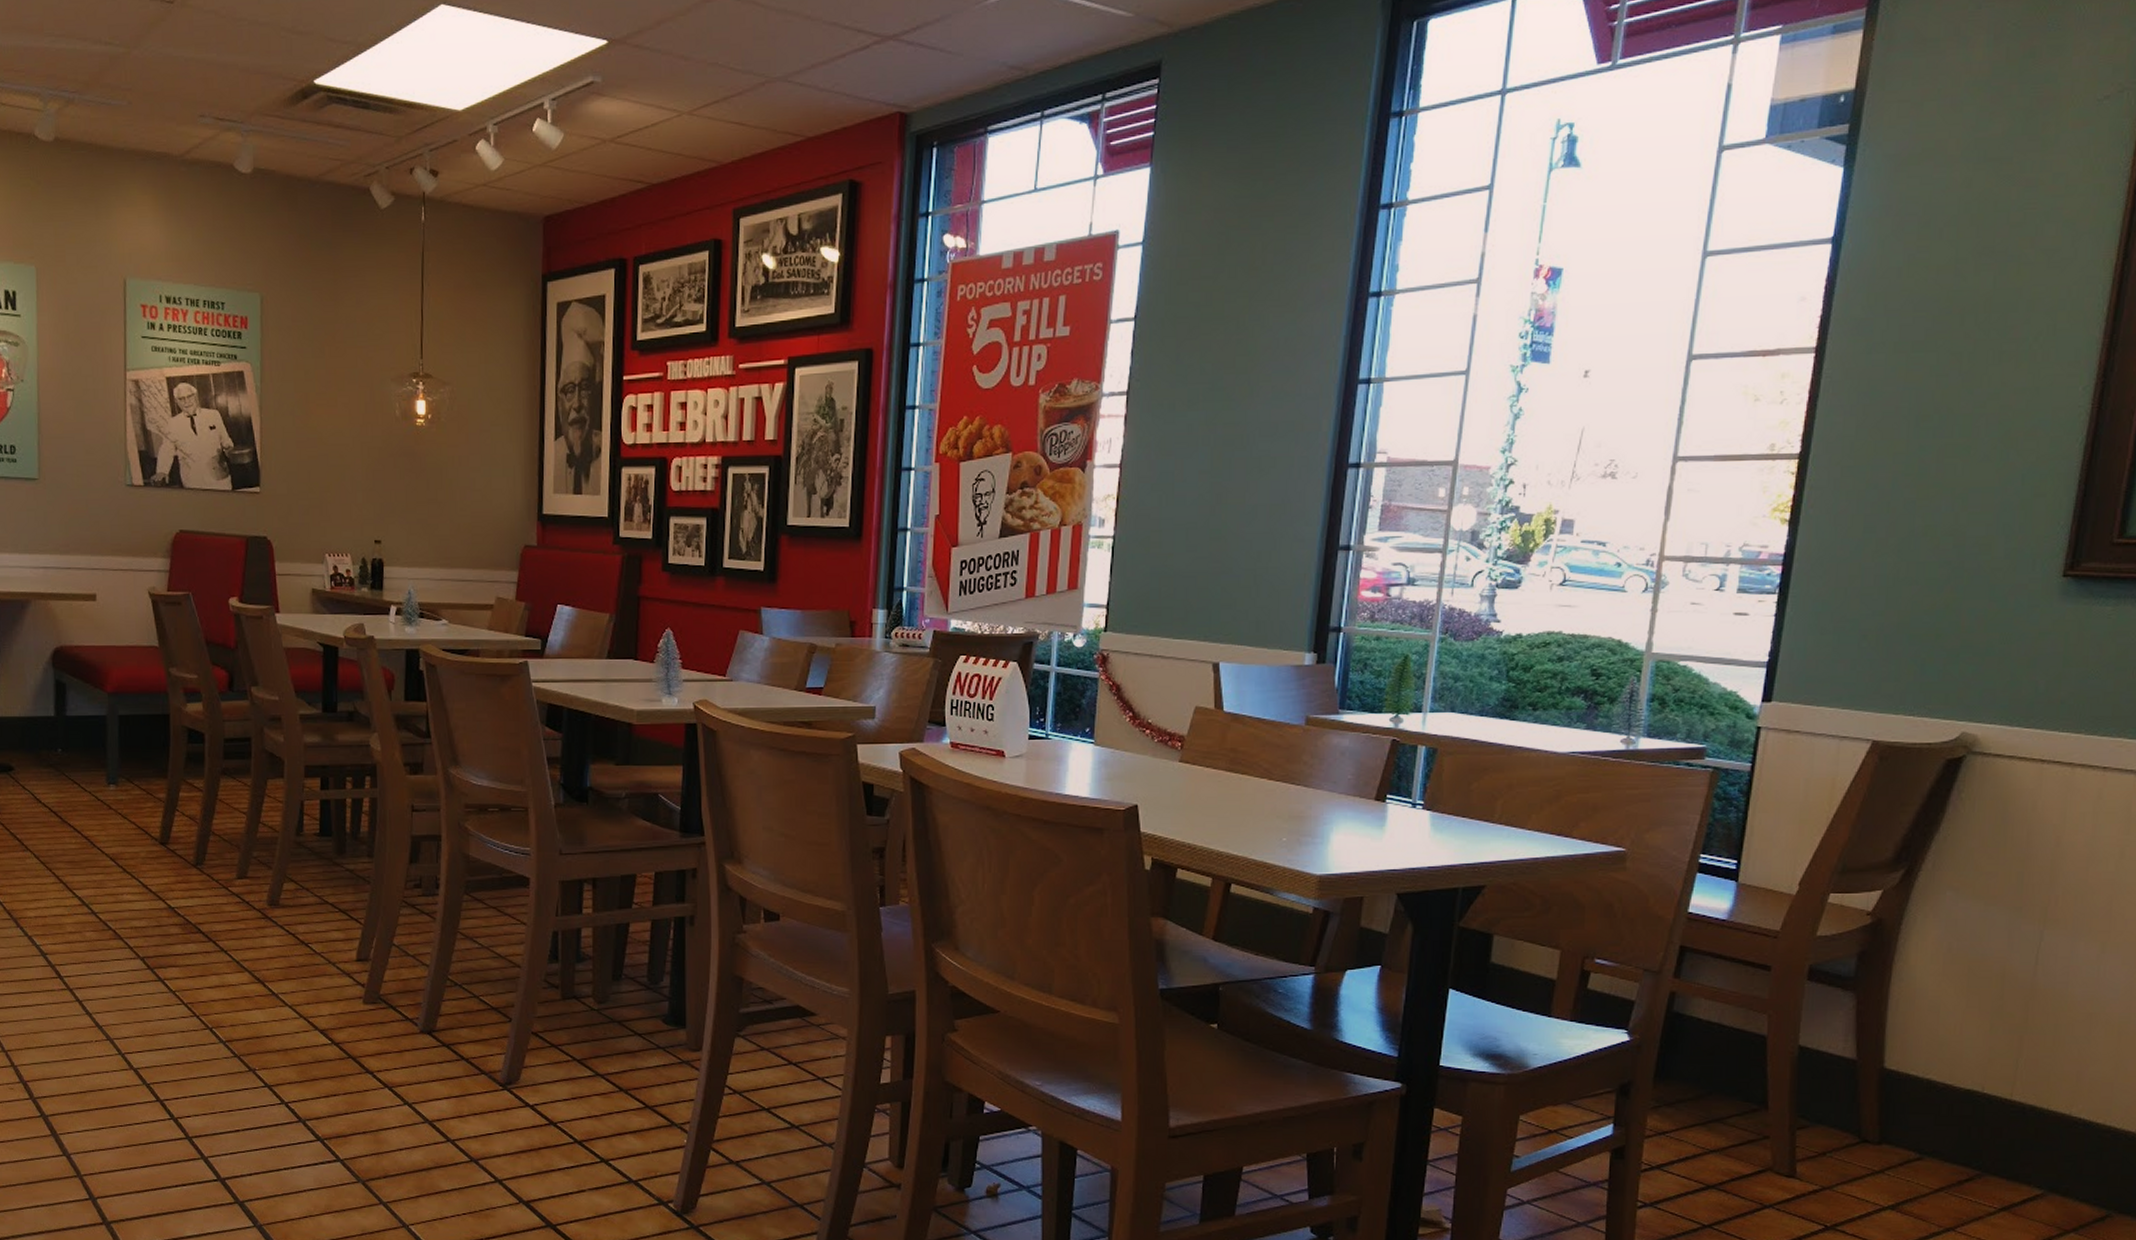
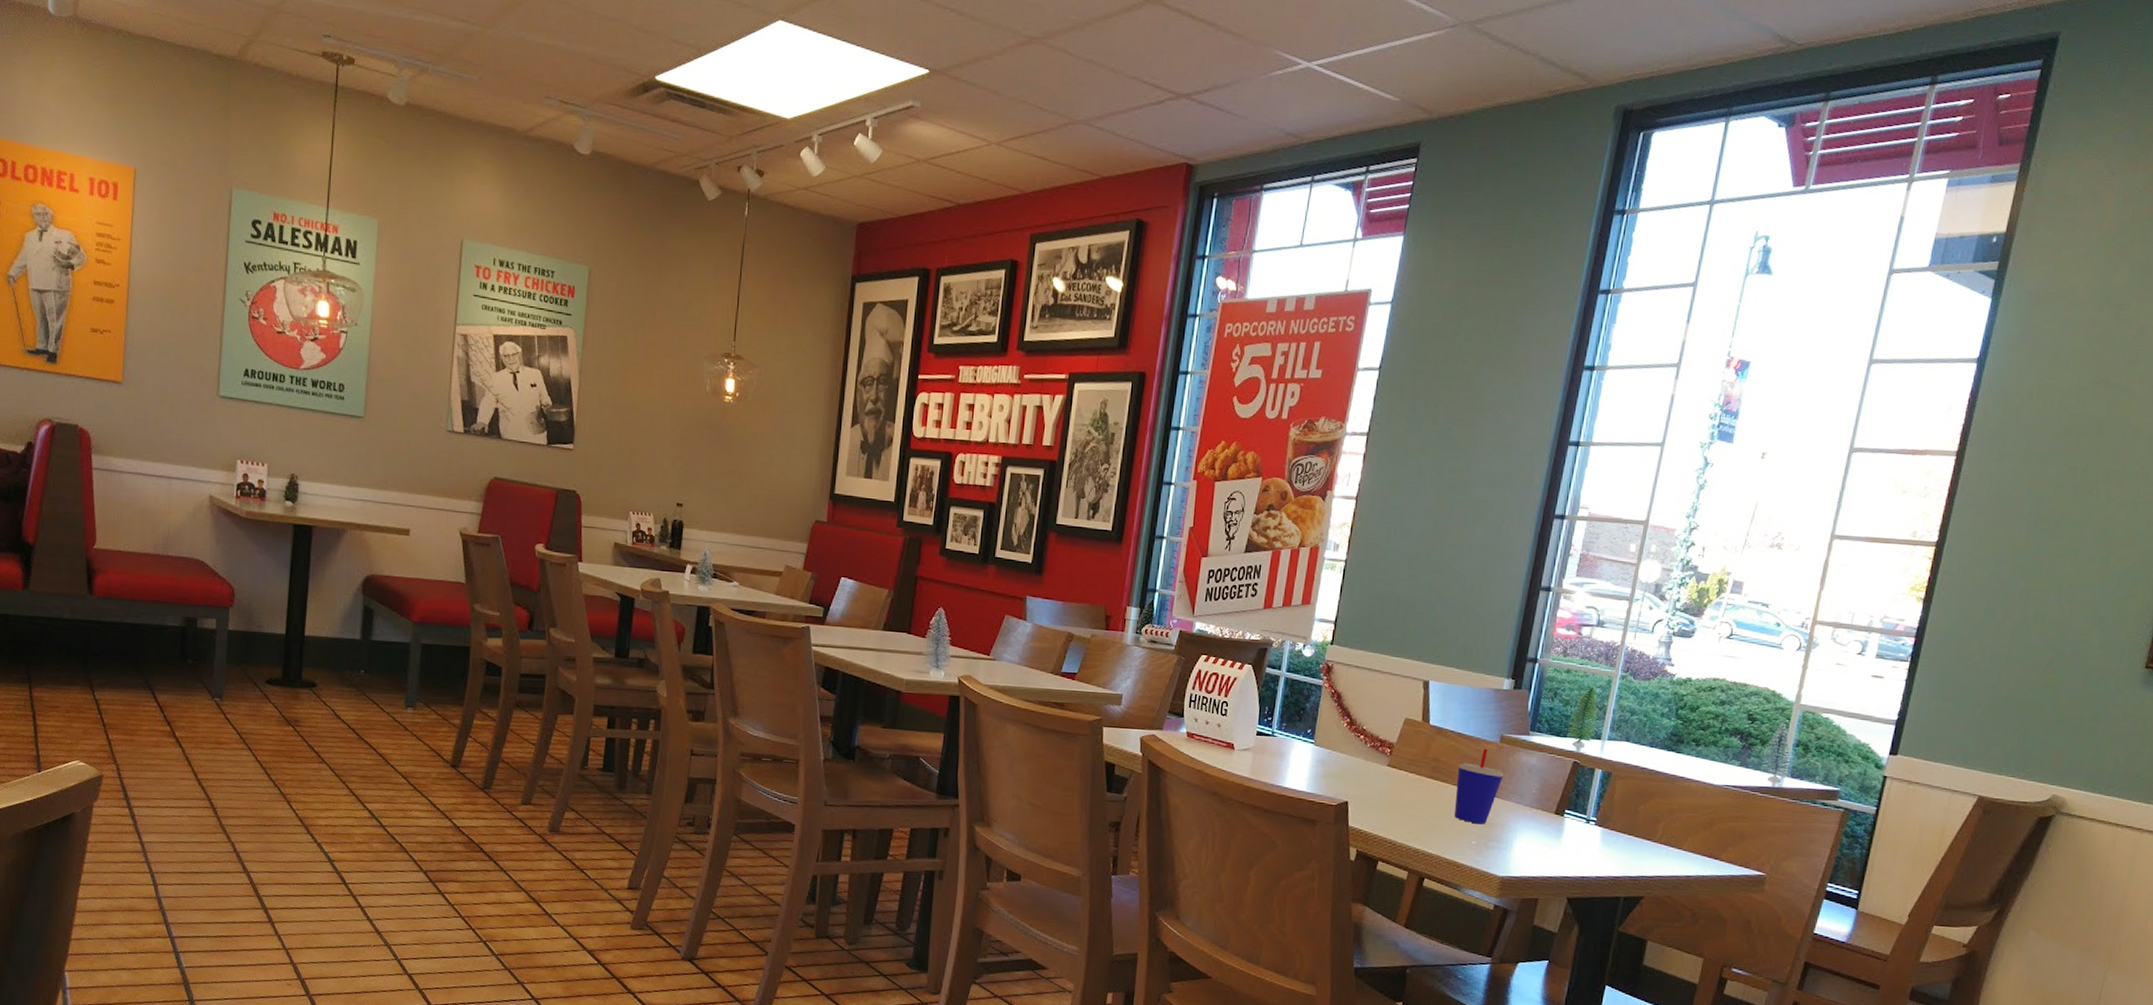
beverage cup: none [1259,733,1313,819] -> present [1454,748,1504,825]

